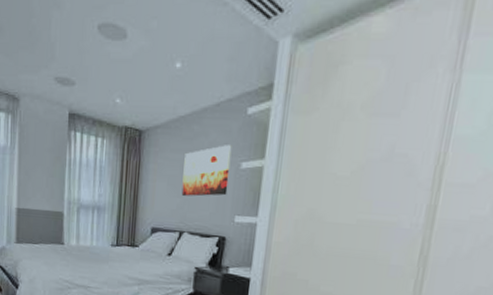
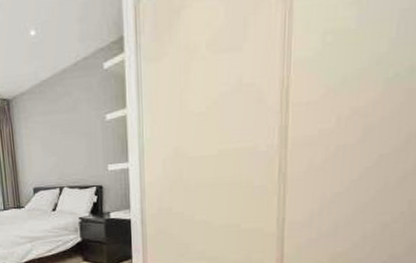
wall art: present [181,145,232,197] -> none [53,100,97,154]

